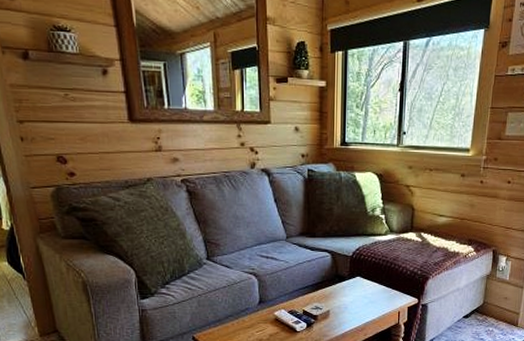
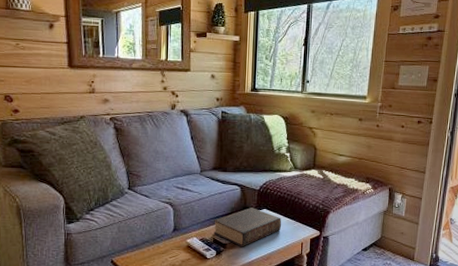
book: none [303,276,377,318] -> present [213,208,282,247]

